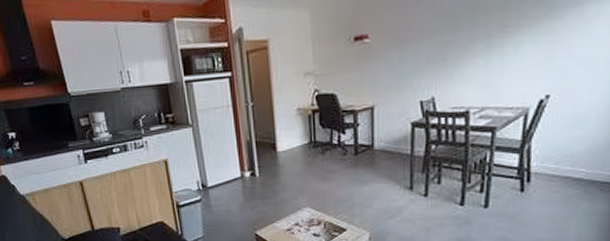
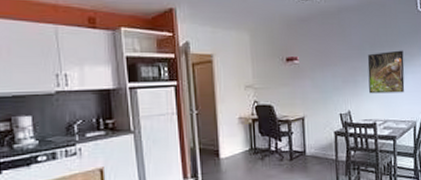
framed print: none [463,13,521,75] -> present [367,50,405,94]

